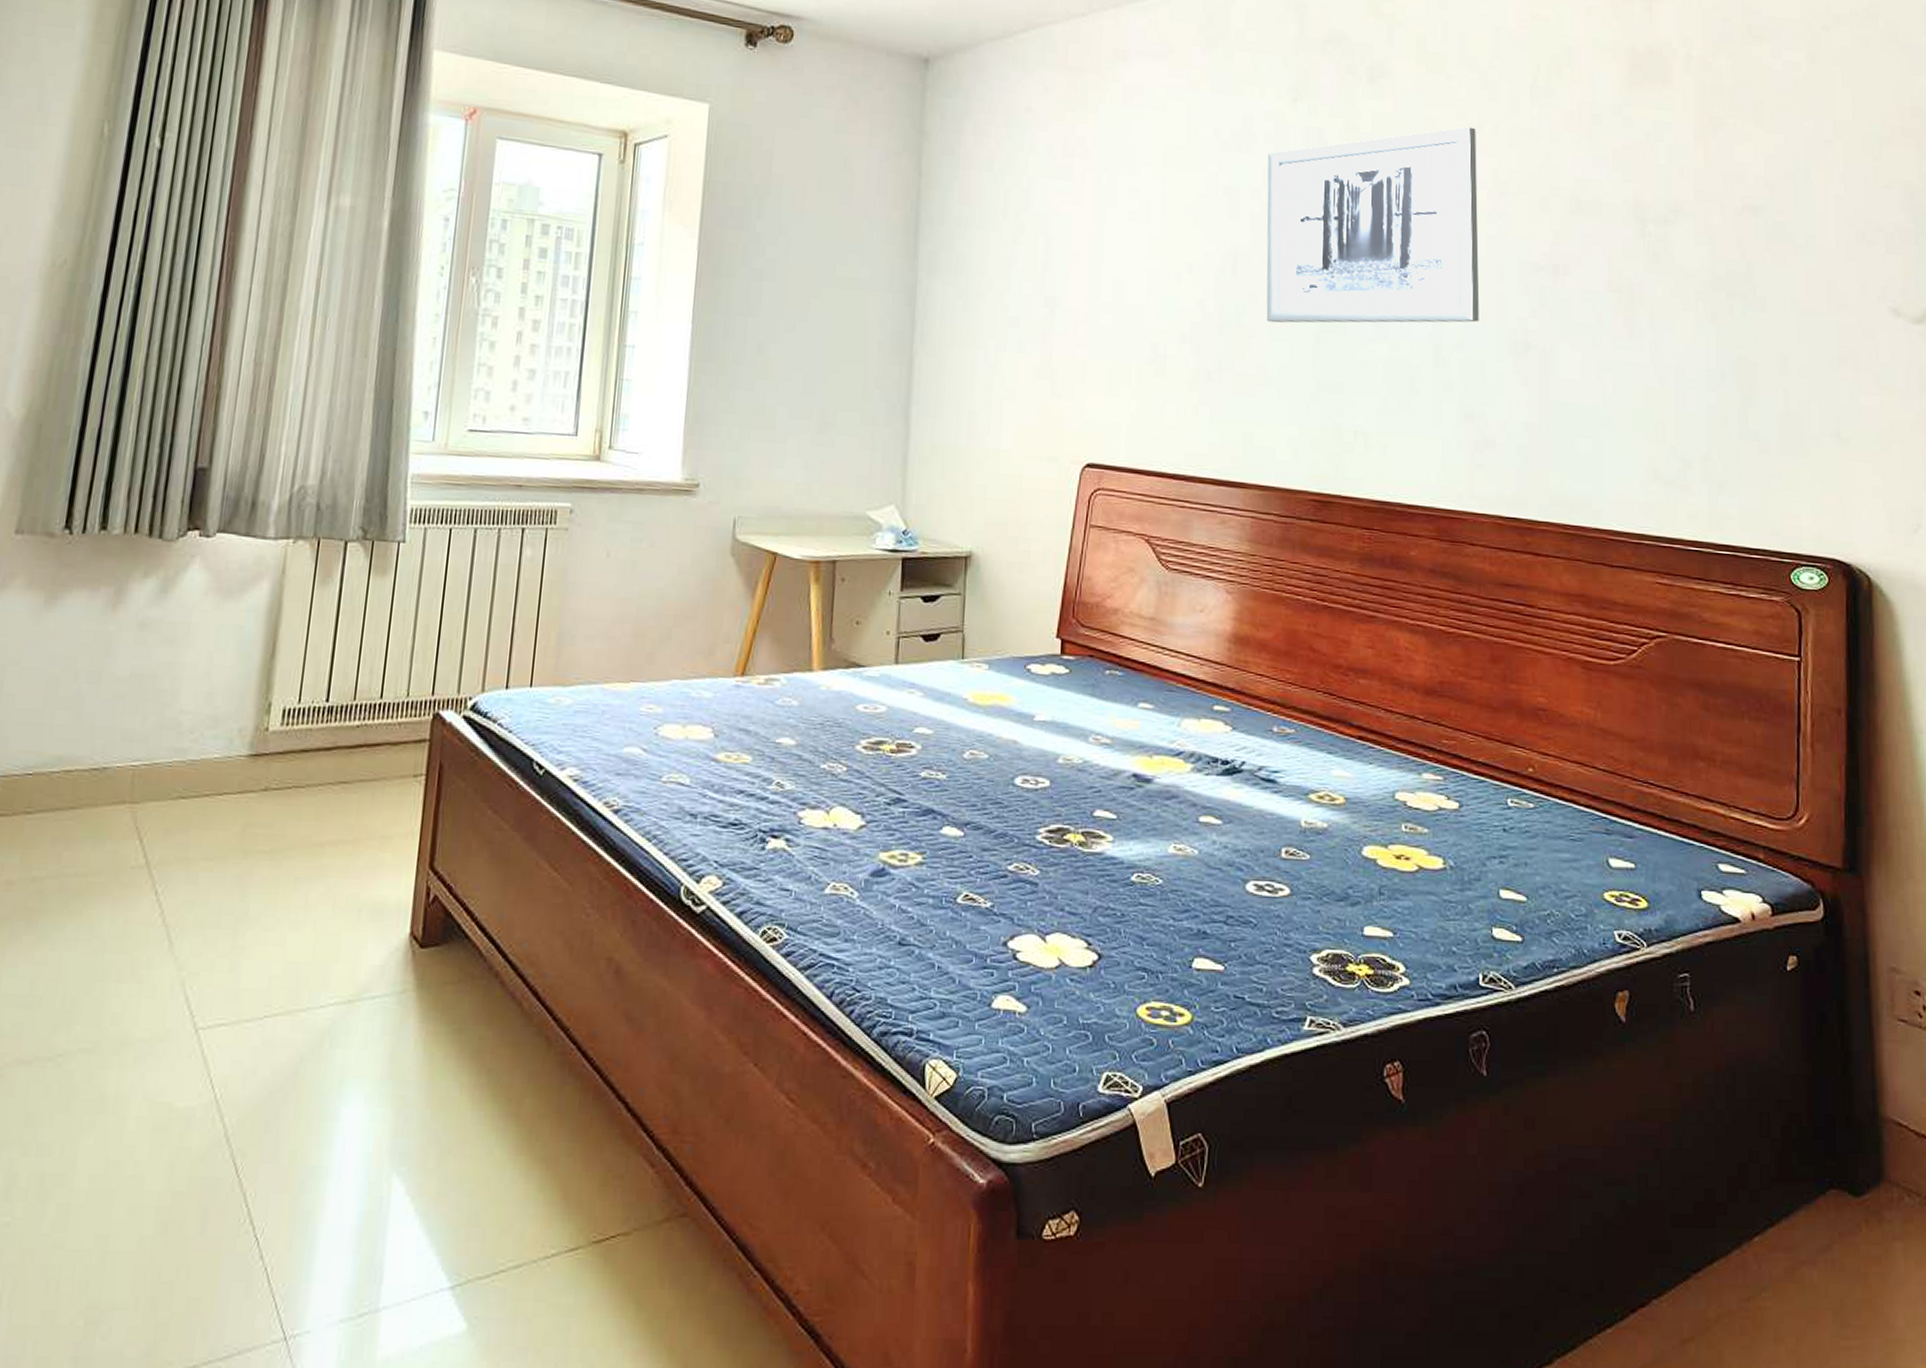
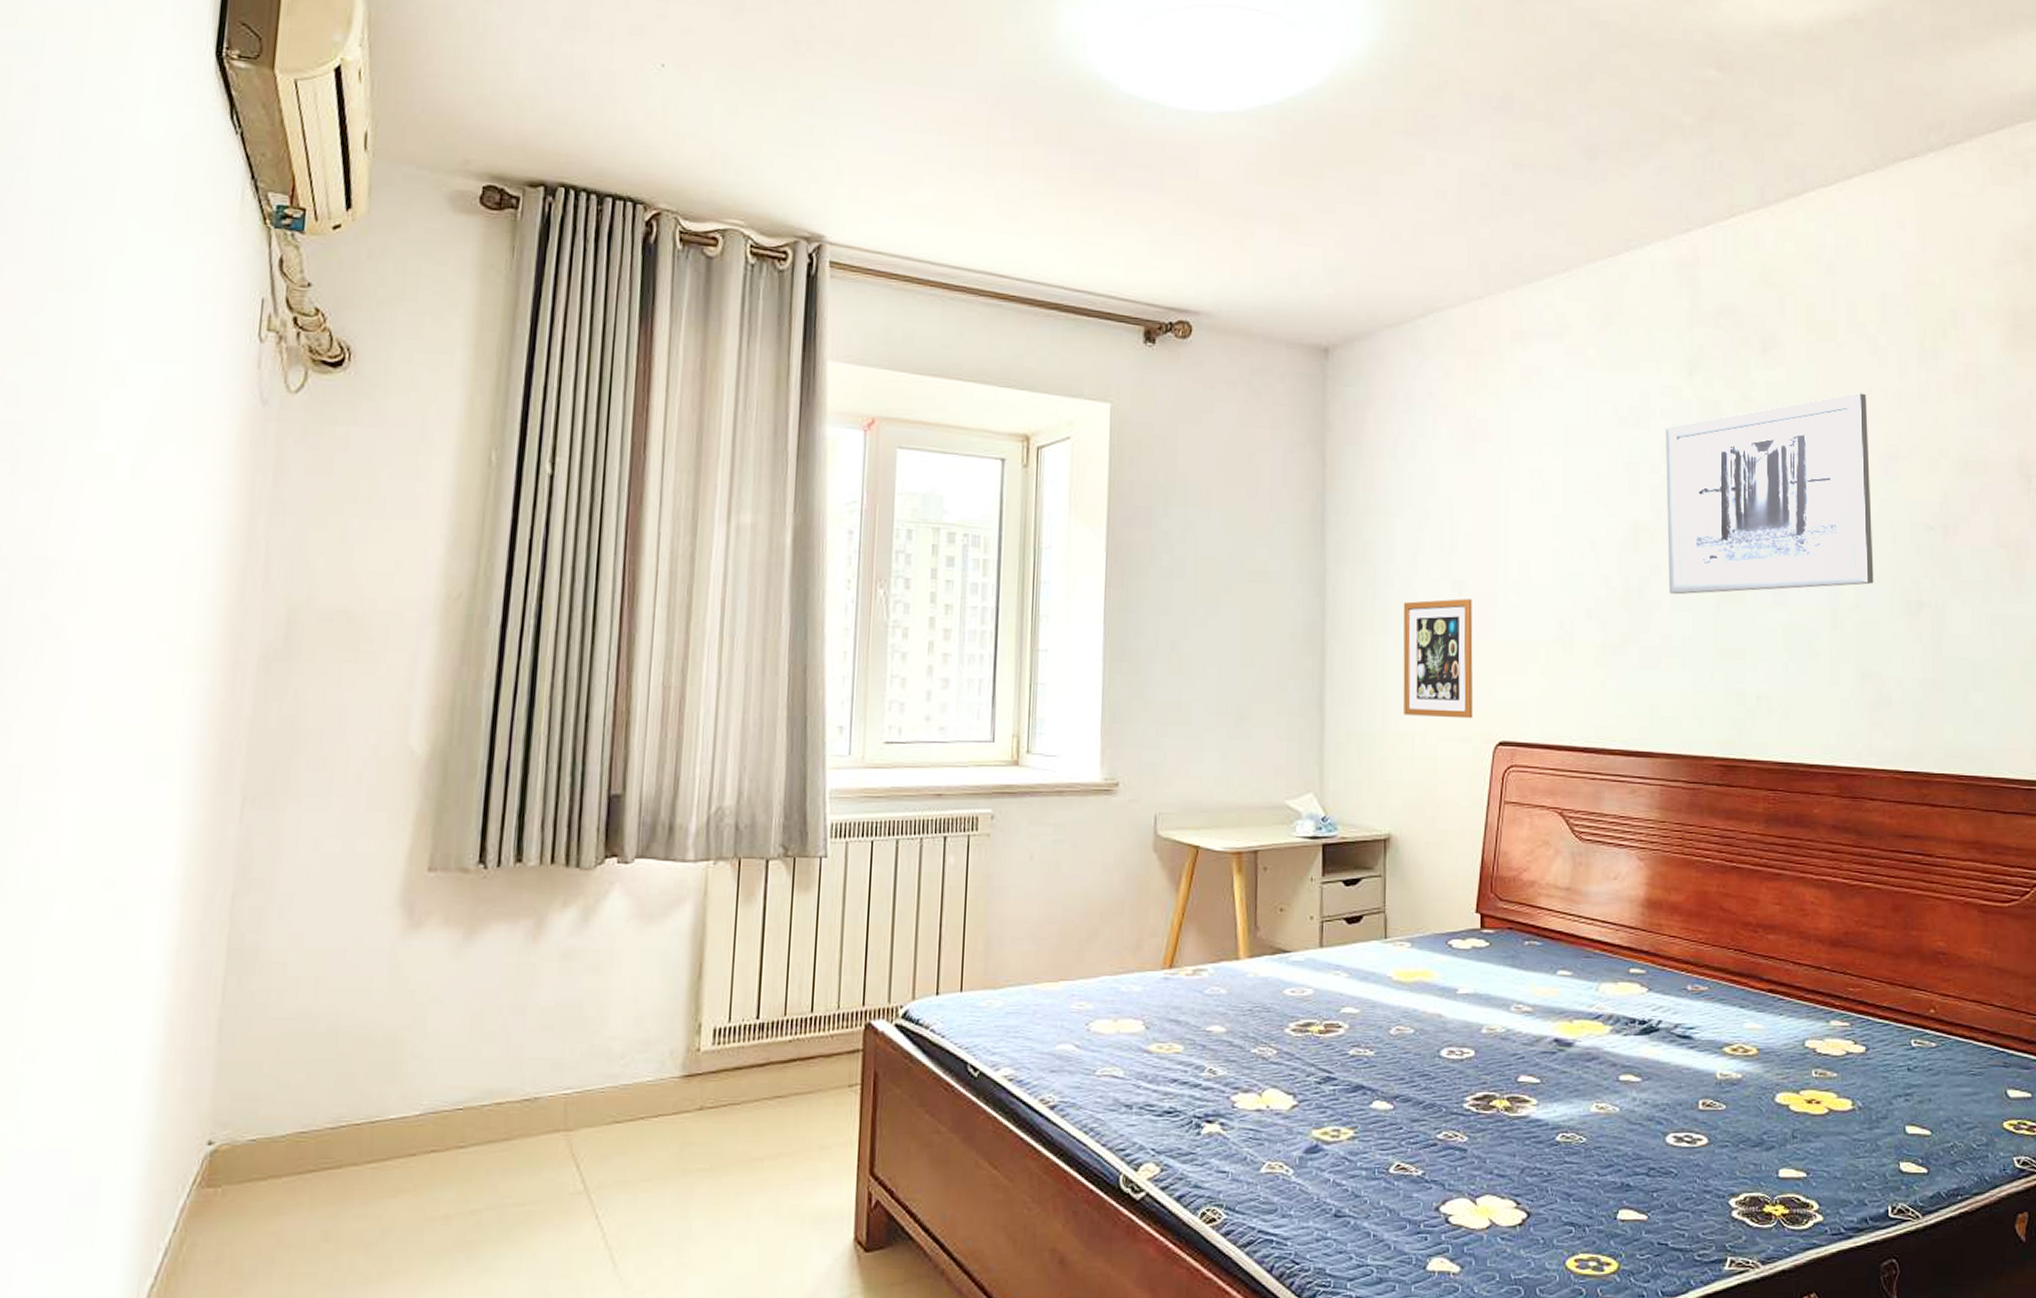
picture frame: none [990,315,1064,439] -> present [1403,598,1473,719]

